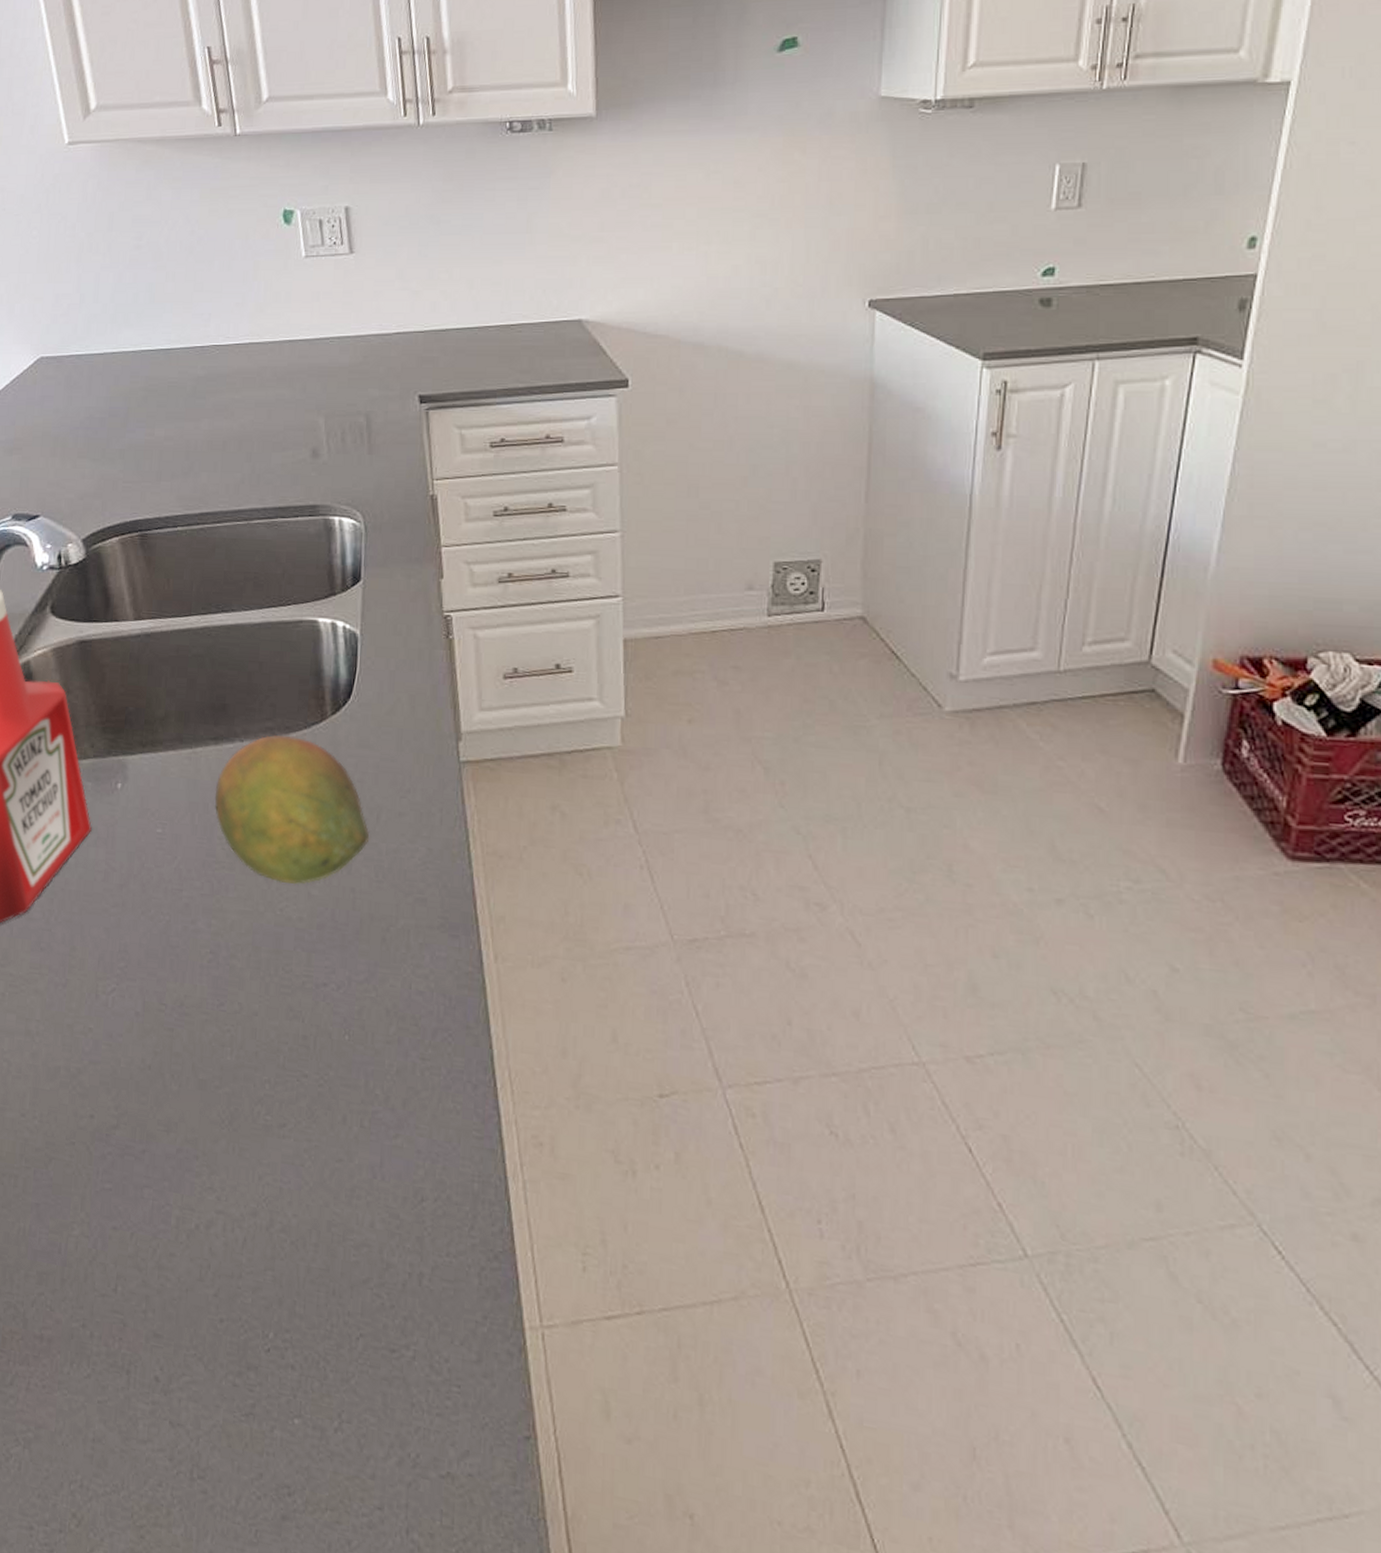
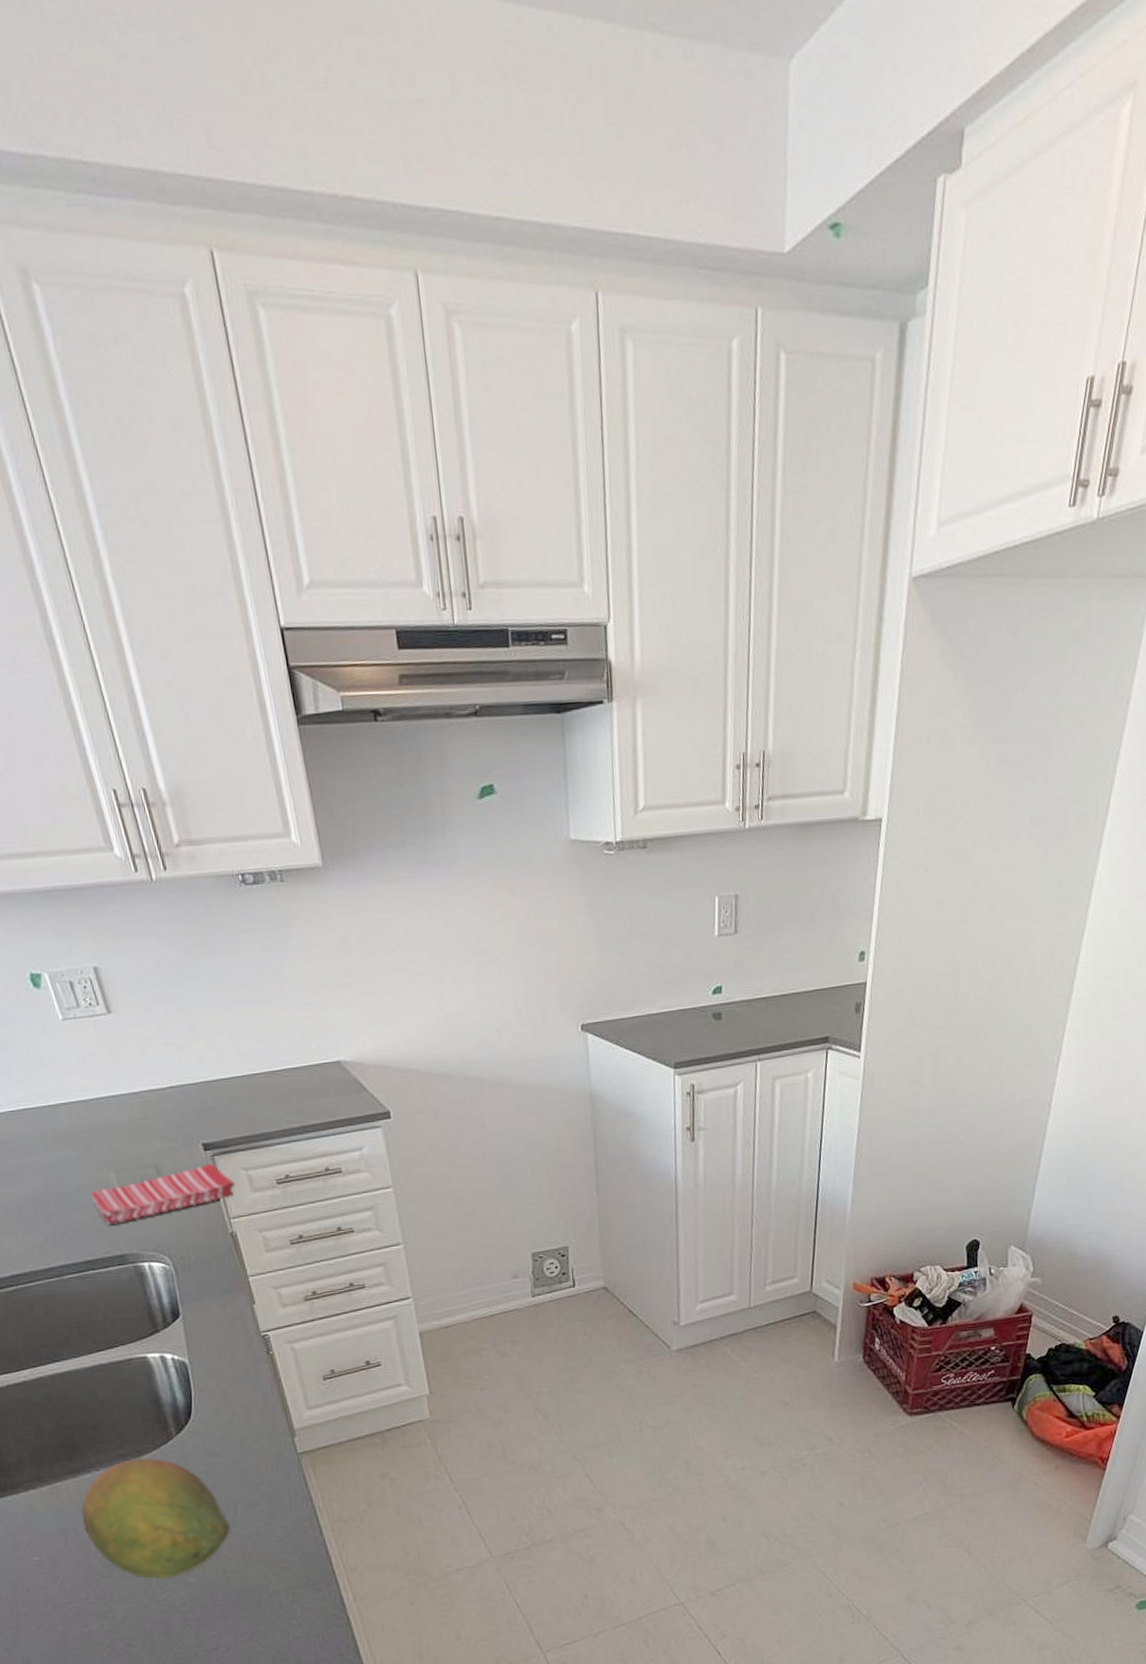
dish towel: none [295,417,445,471] -> present [90,1163,235,1225]

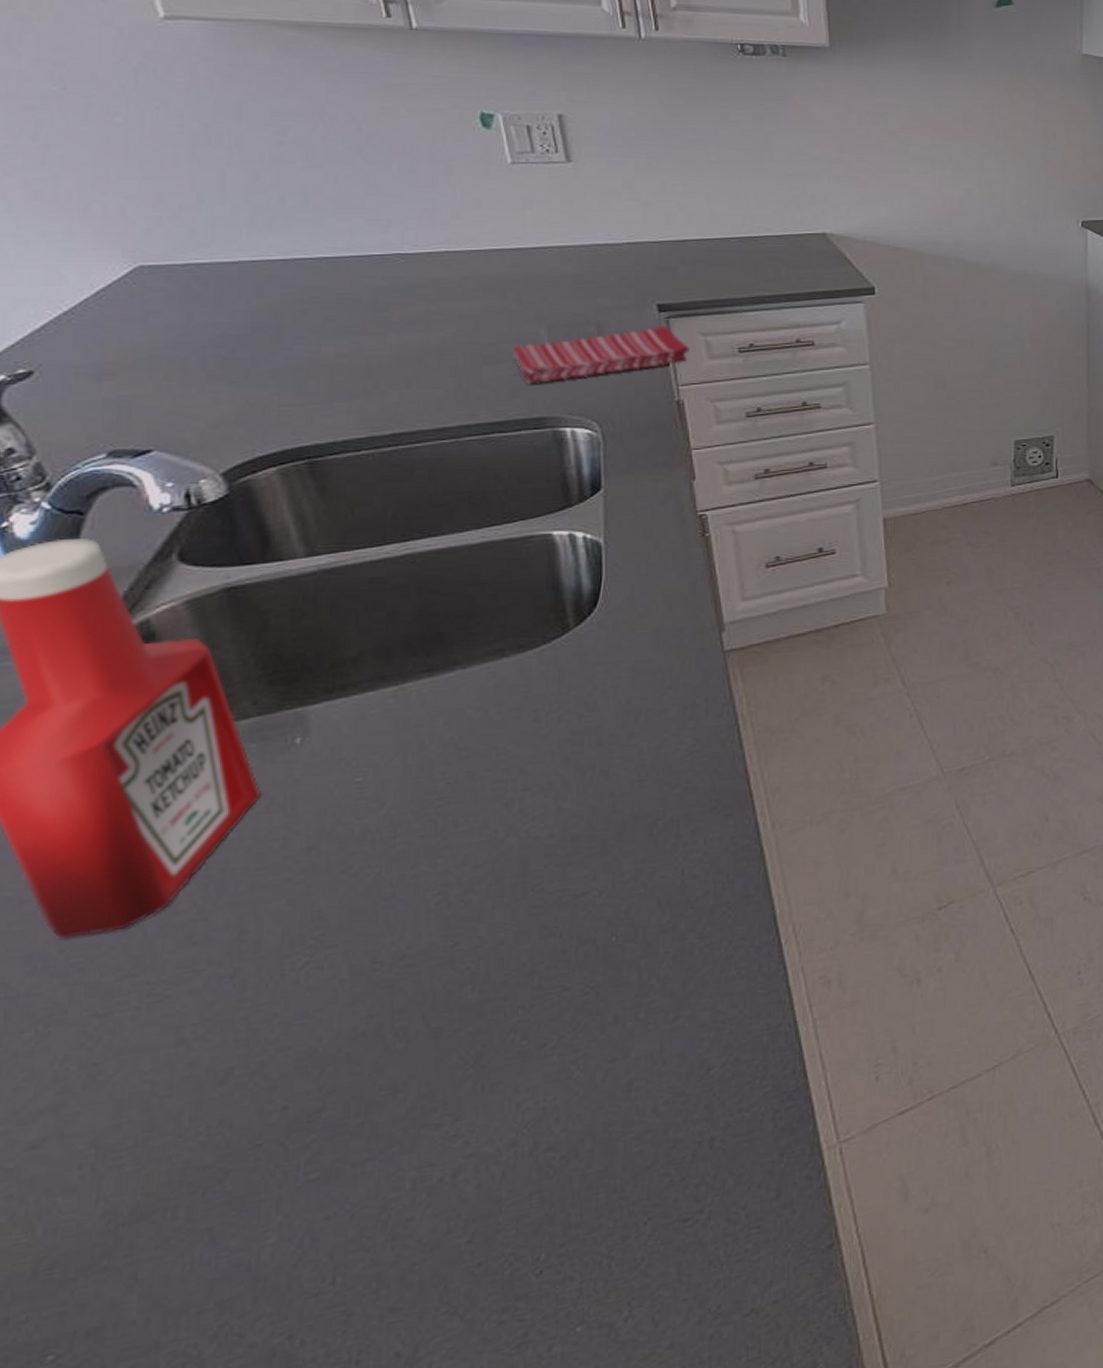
fruit: present [81,1458,231,1580] -> none [432,653,628,805]

